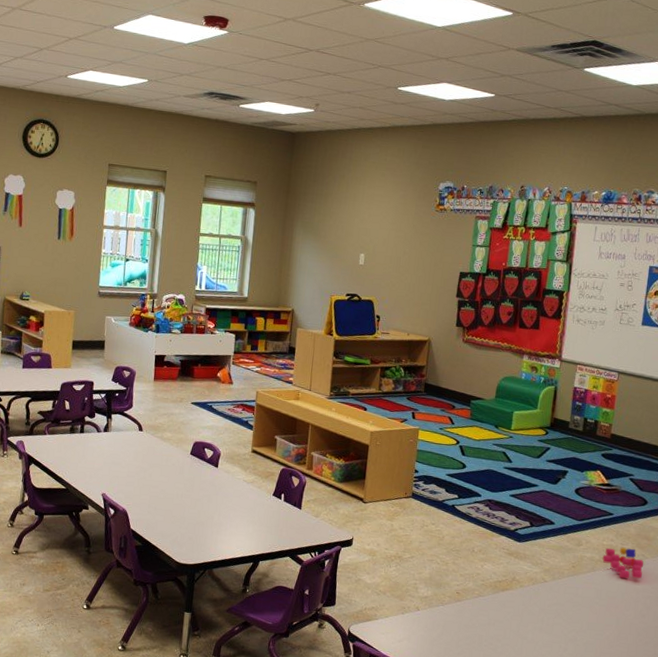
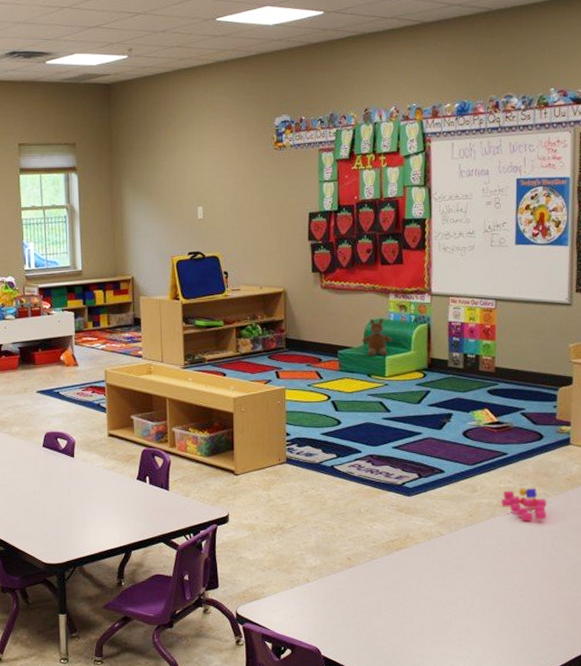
stuffed bear: none [493,375,521,411] -> present [361,318,392,356]

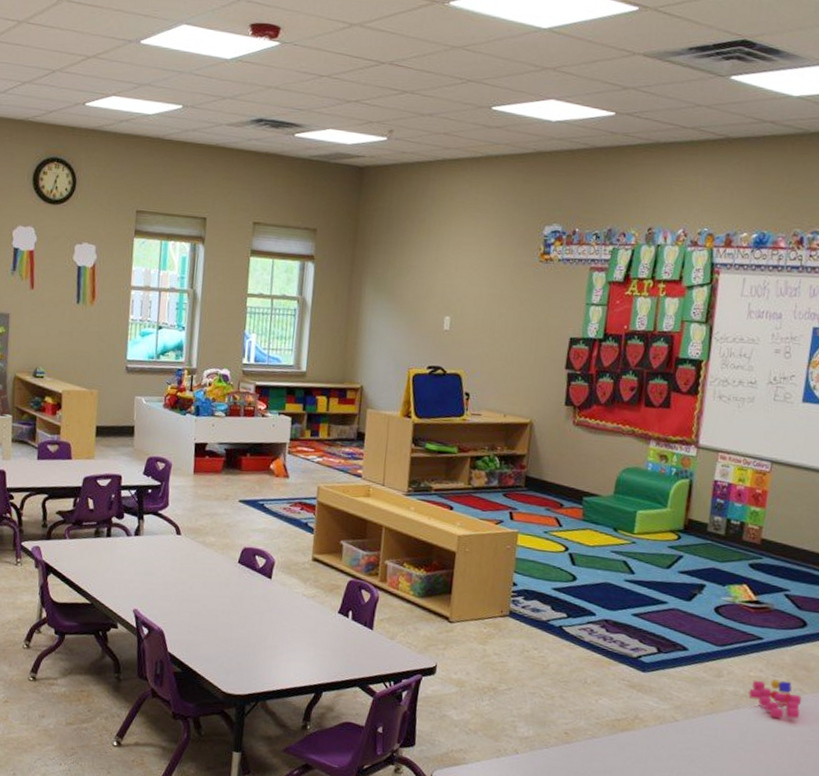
stuffed bear: present [361,318,392,356] -> none [611,466,647,510]

